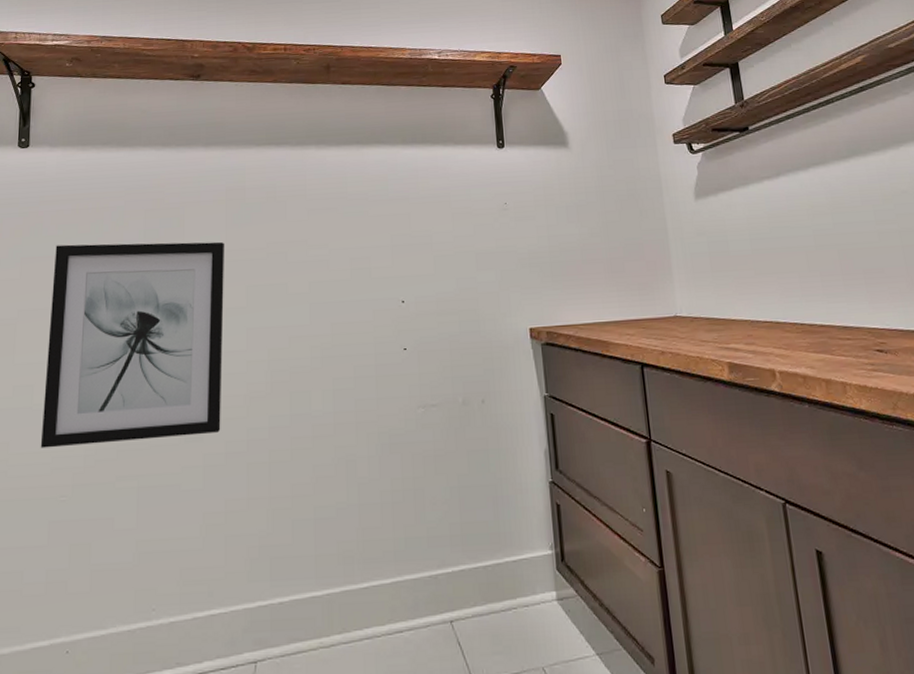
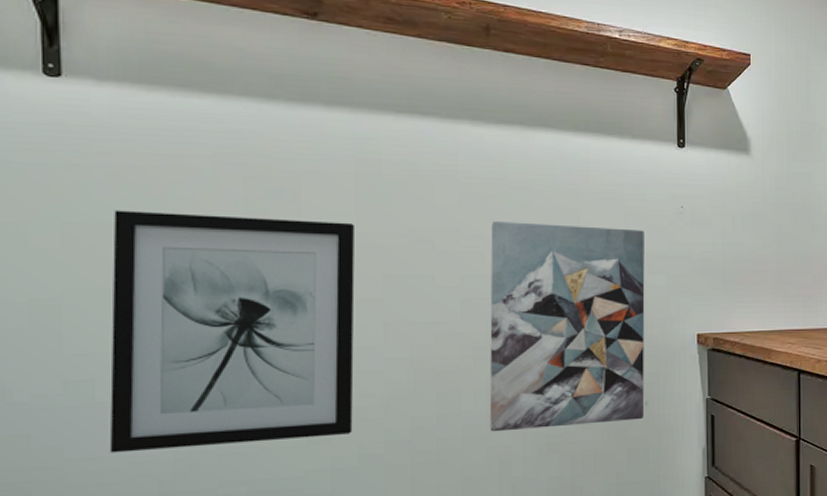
wall art: none [334,228,482,431] -> present [489,220,645,432]

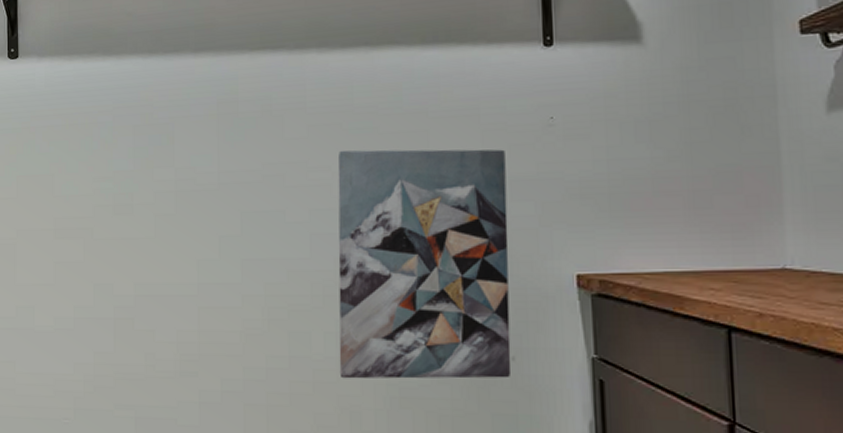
wall art: present [109,210,356,453] -> none [43,161,218,371]

